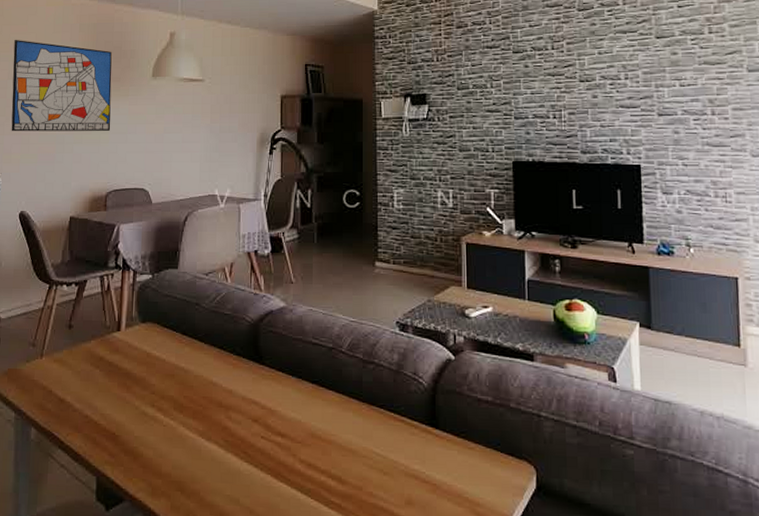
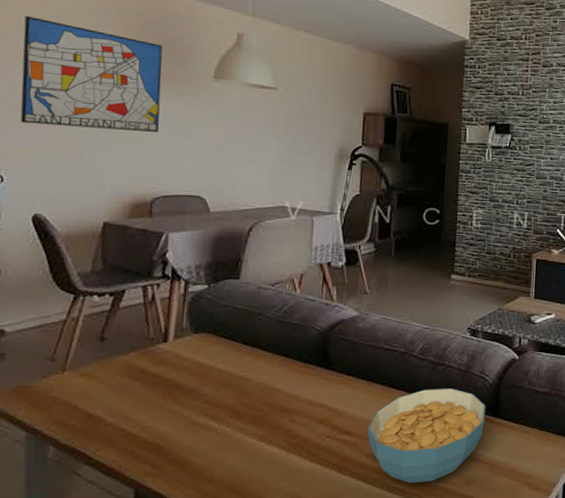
cereal bowl: none [300,390,422,499] -> present [367,388,486,484]

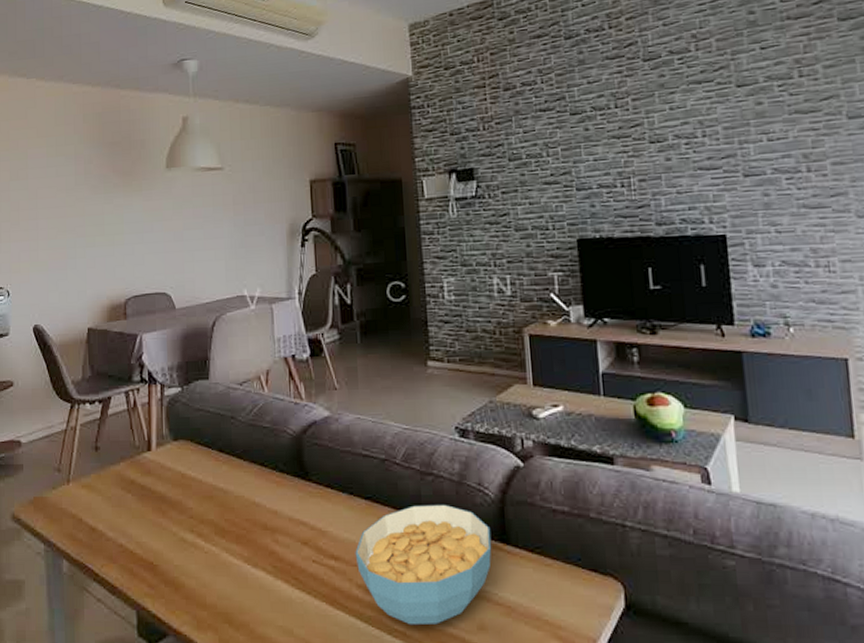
wall art: present [20,15,163,132] -> none [14,135,125,238]

